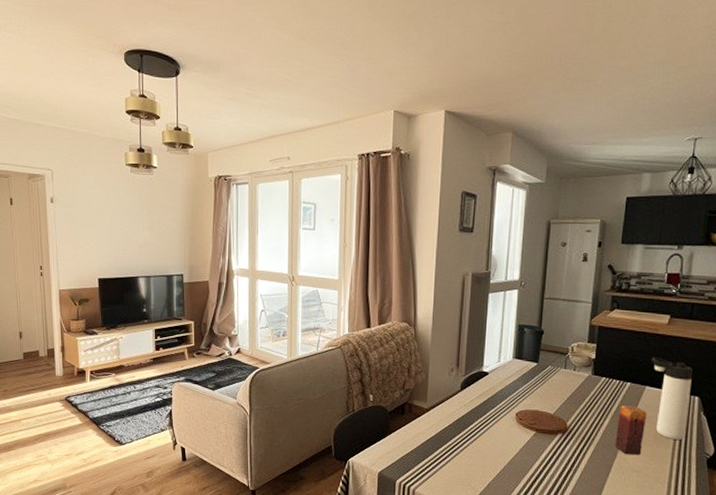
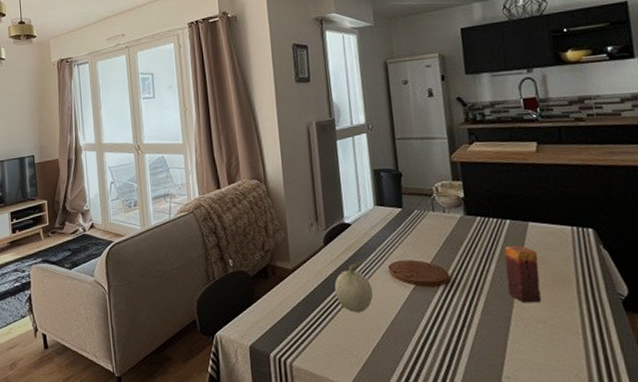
fruit: none [463,404,498,451] -> present [334,257,373,312]
thermos bottle: present [652,357,693,440] -> none [528,189,589,280]

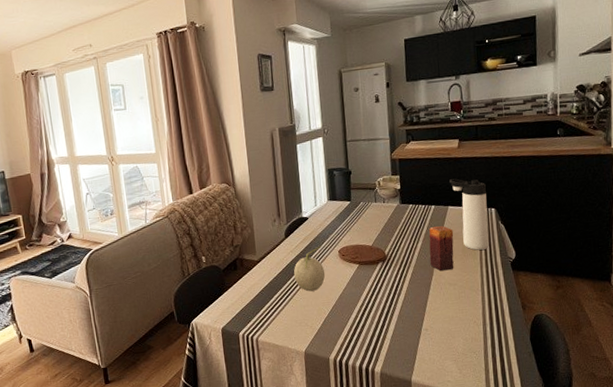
thermos bottle: none [528,189,589,280] -> present [449,178,489,250]

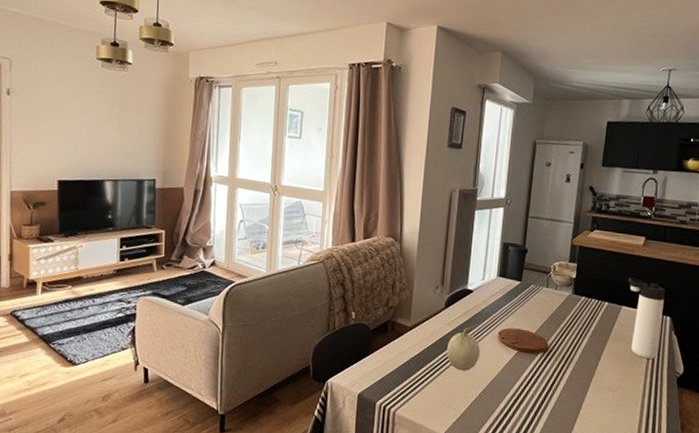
candle: present [429,226,454,271] -> none [592,325,623,374]

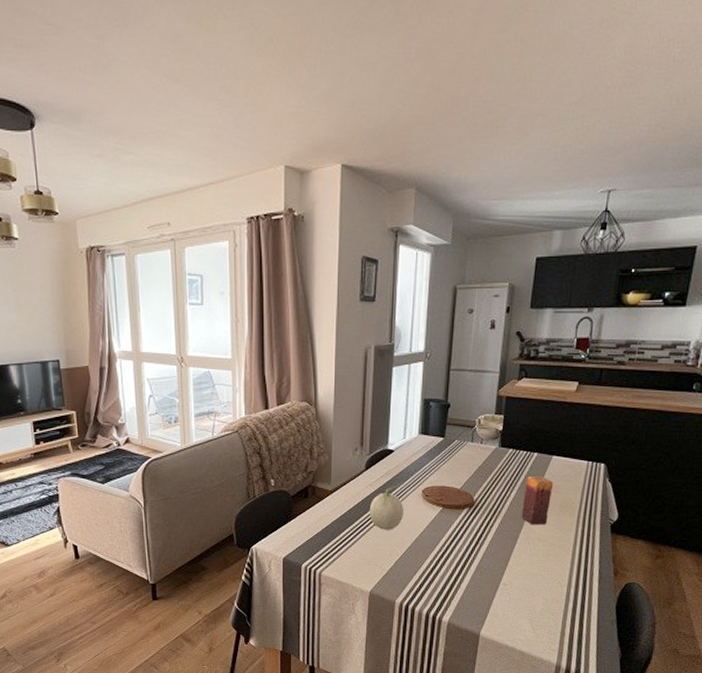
candle: none [592,325,623,374] -> present [521,476,554,525]
thermos bottle: present [628,278,665,359] -> none [559,426,599,507]

